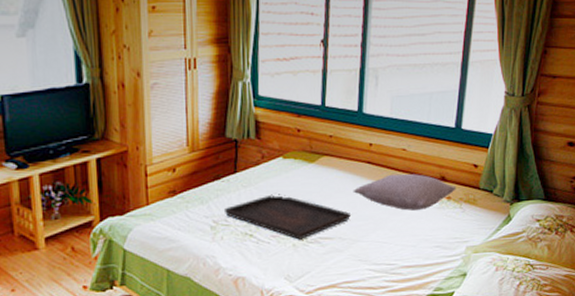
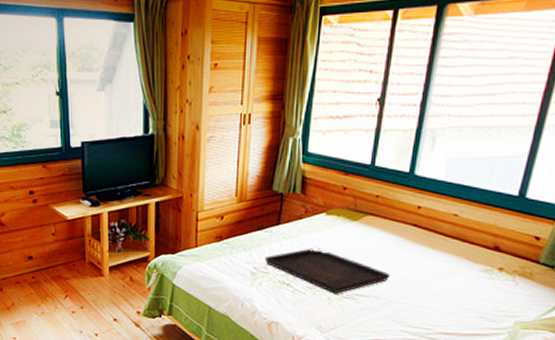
pillow: present [353,174,457,211] -> none [394,239,512,278]

